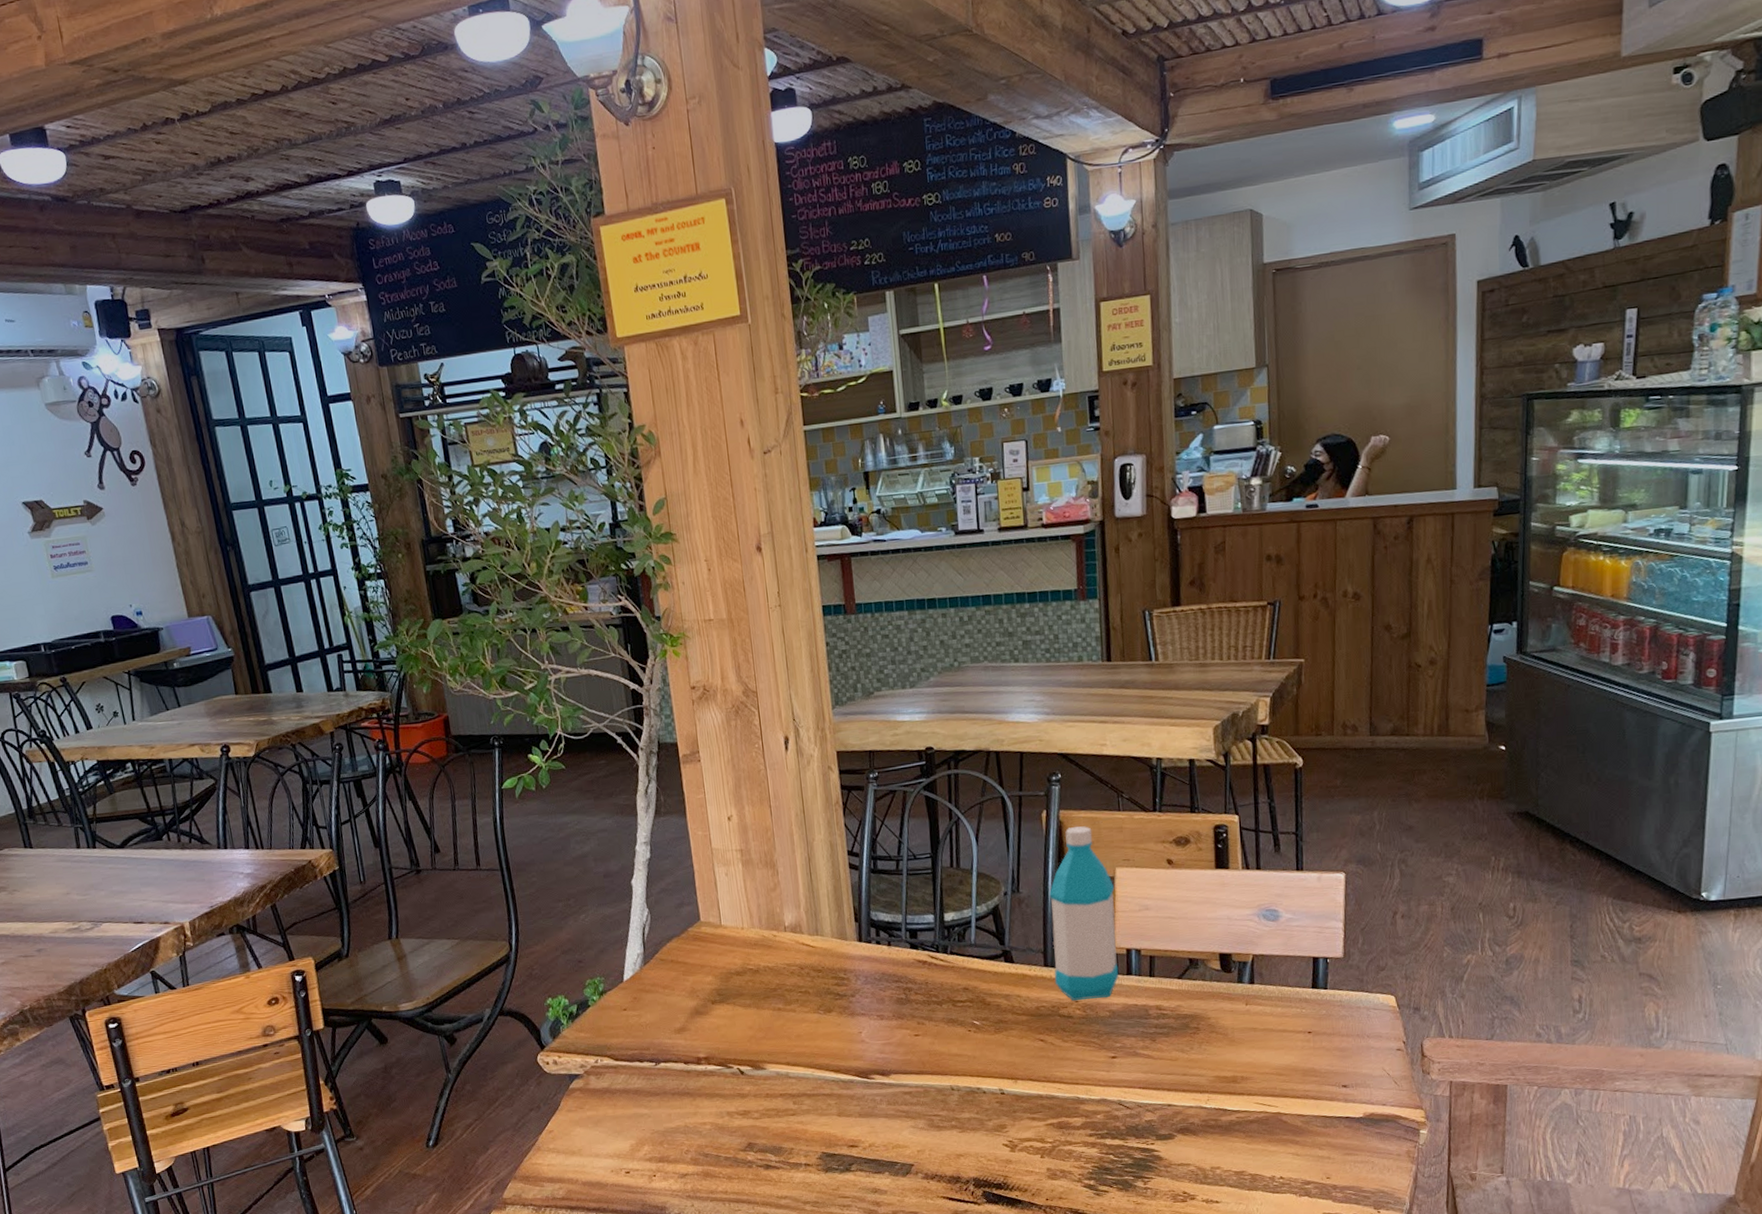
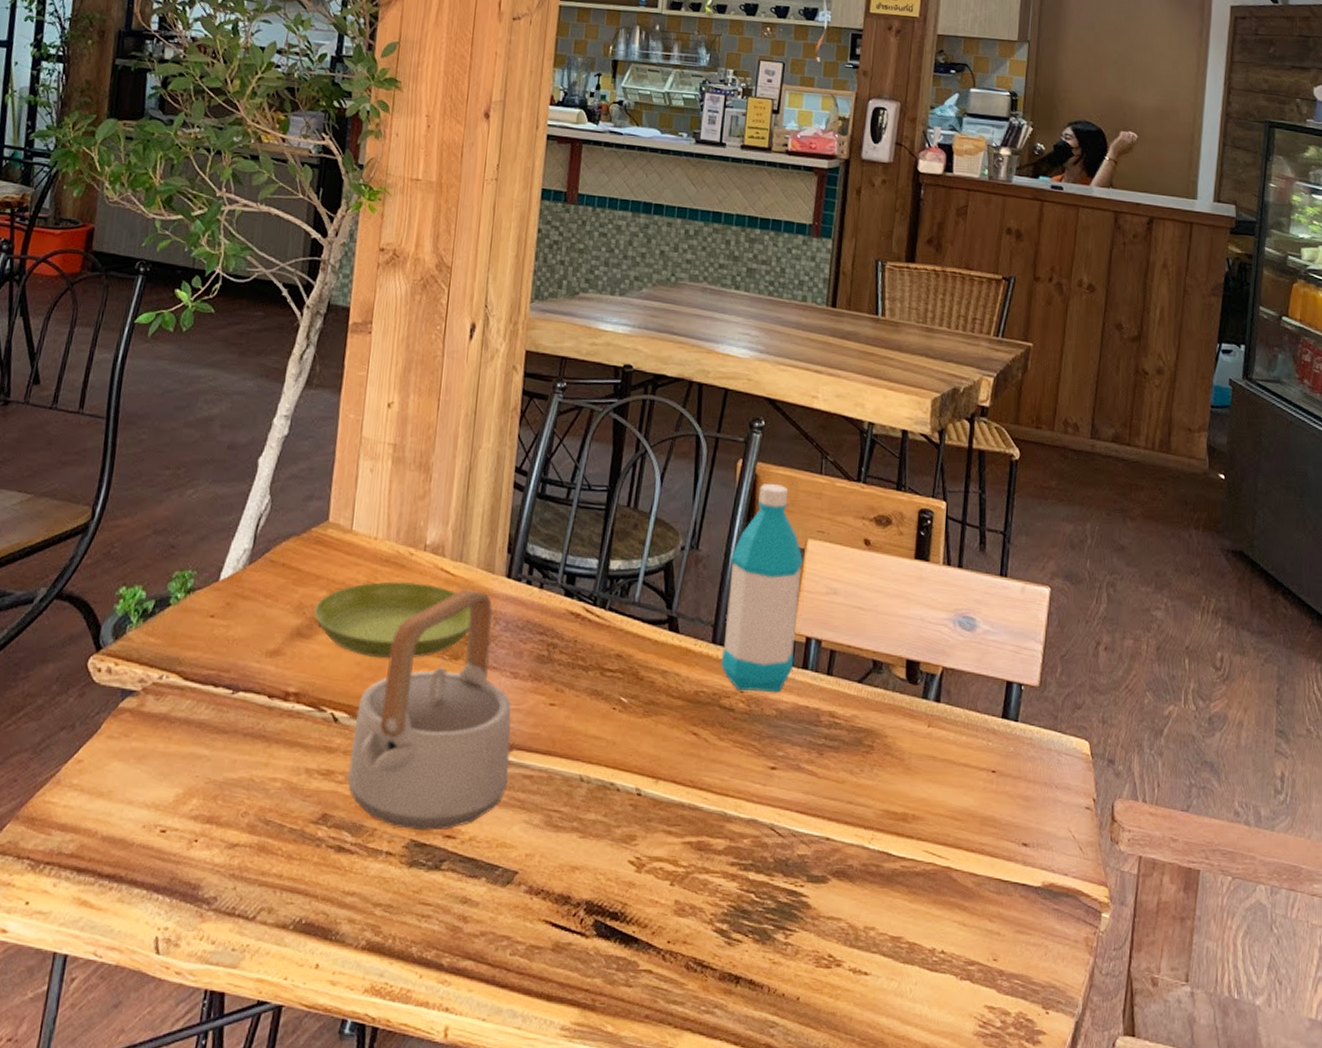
saucer: none [705,957,836,1021] -> present [313,581,471,659]
teapot: none [758,955,892,1145] -> present [347,589,511,831]

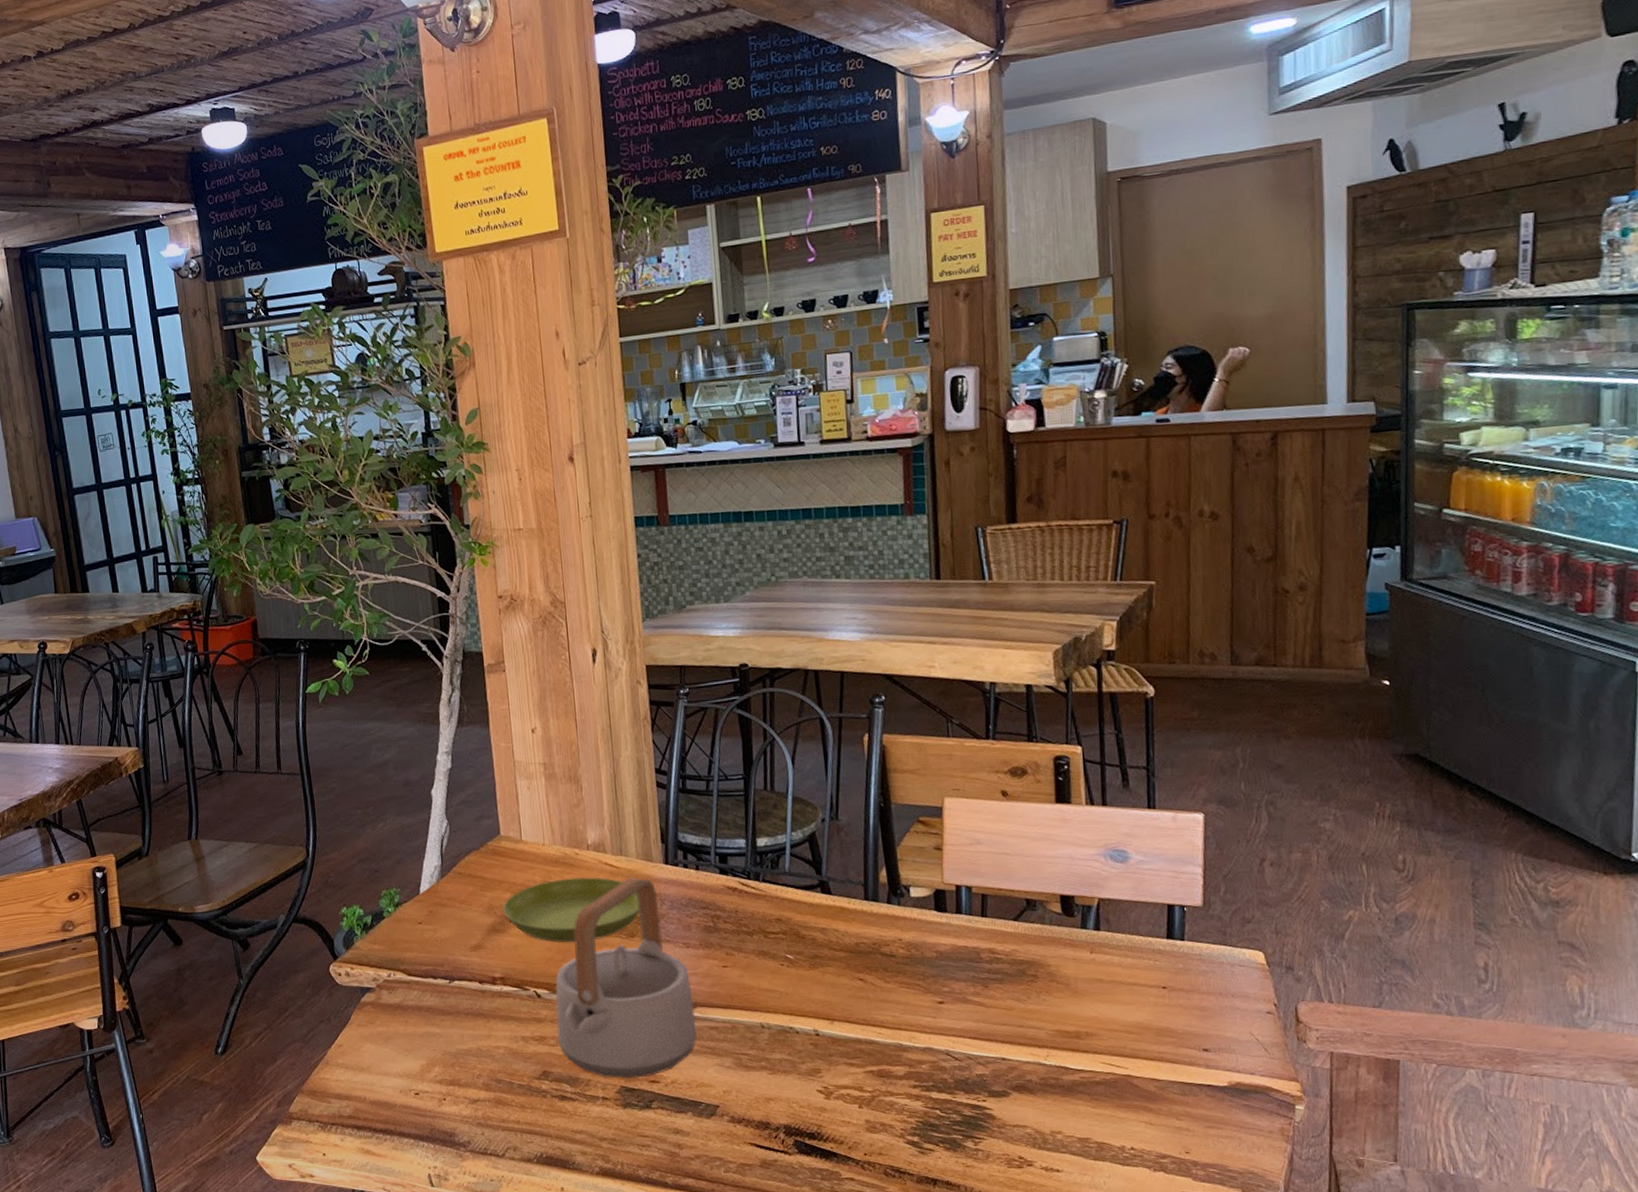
water bottle: present [720,483,804,693] -> none [871,751,947,939]

